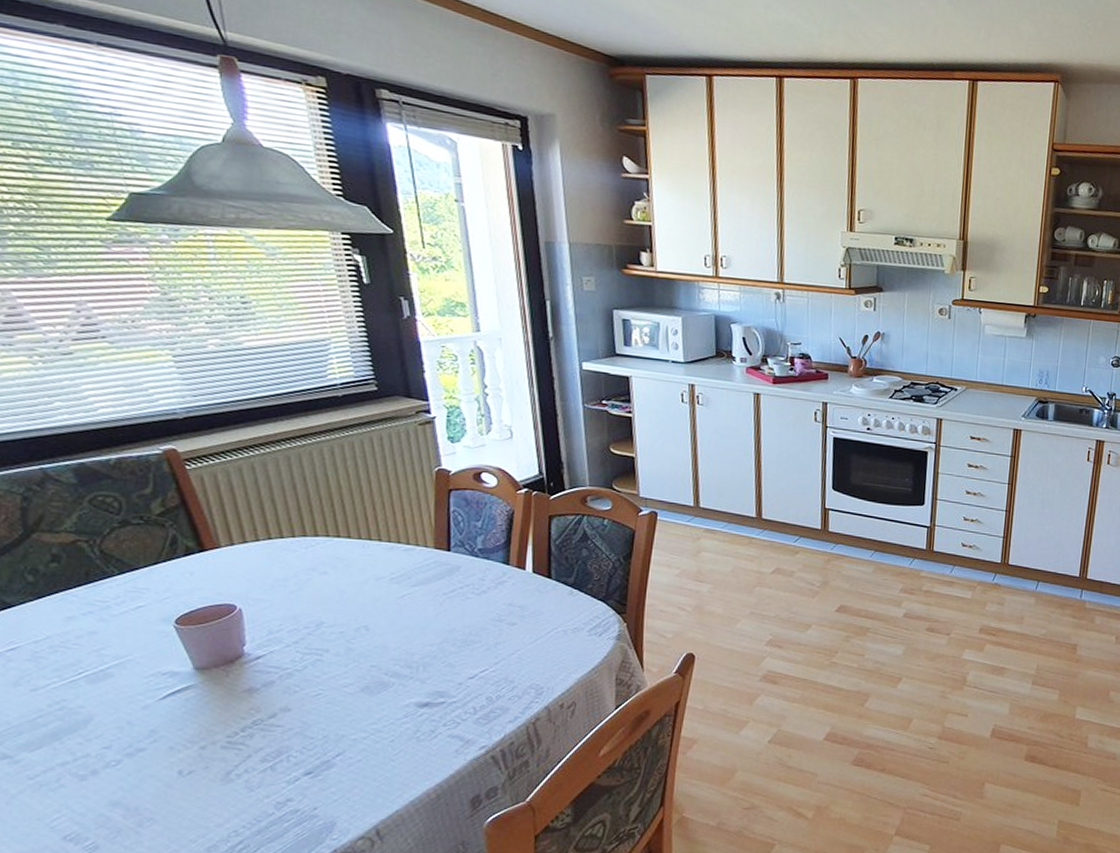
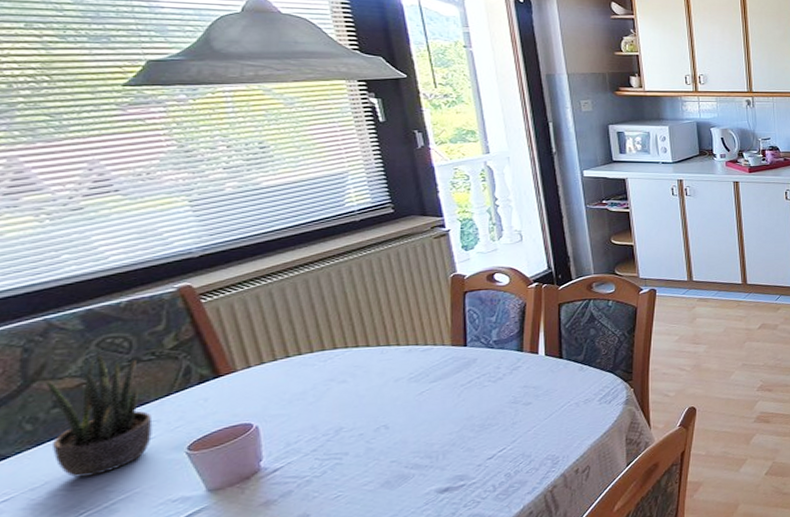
potted plant: none [44,511,143,637] -> present [46,353,153,478]

